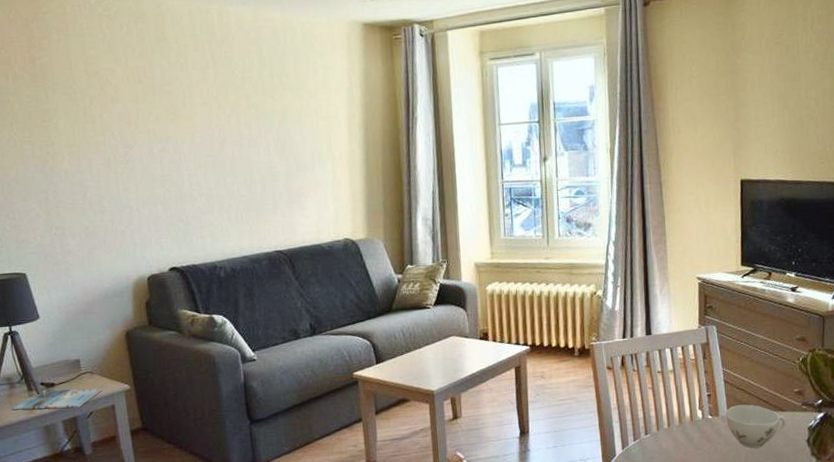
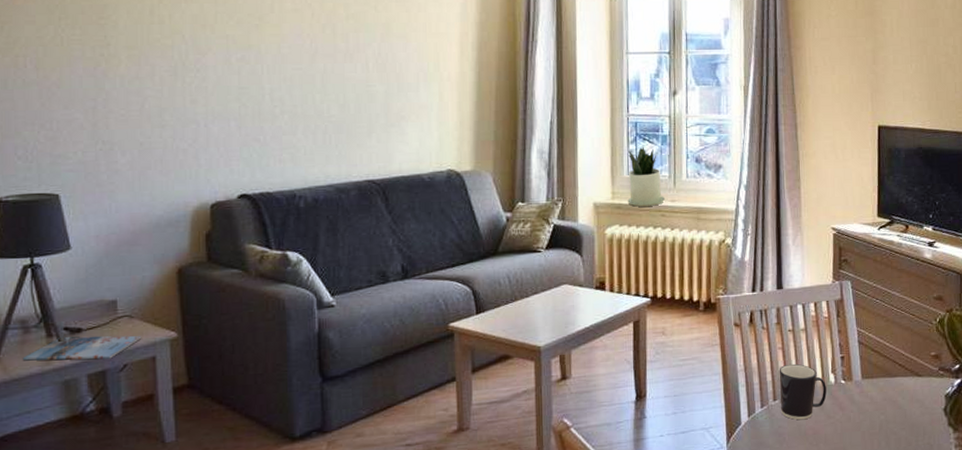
planter: none [504,209,540,265] -> present [627,146,666,207]
mug: none [649,401,695,452] -> present [779,363,827,420]
teacup: present [725,404,786,448] -> none [859,368,923,417]

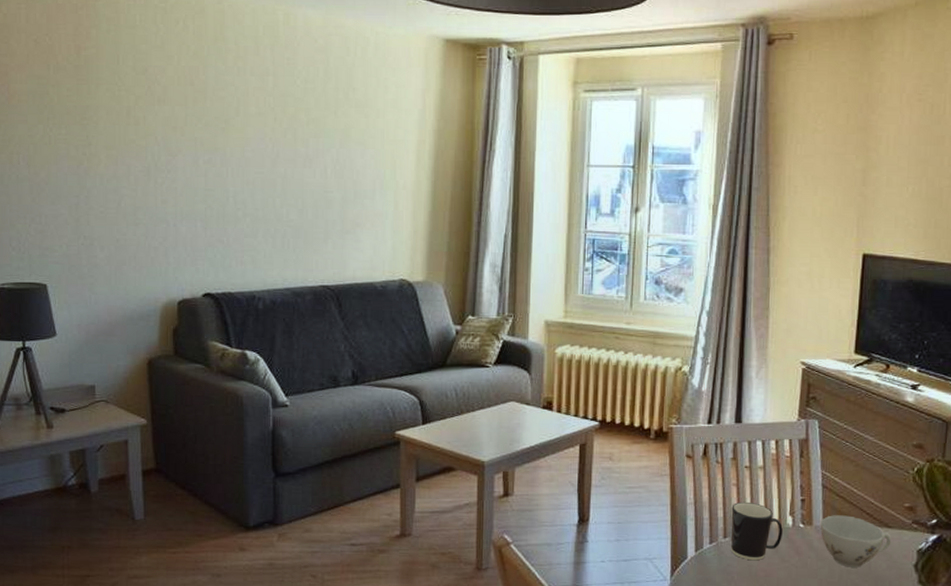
magazine: present [22,335,142,361] -> none [16,415,116,439]
planter: present [627,146,666,207] -> none [580,264,621,327]
teacup: none [859,368,923,417] -> present [820,515,892,568]

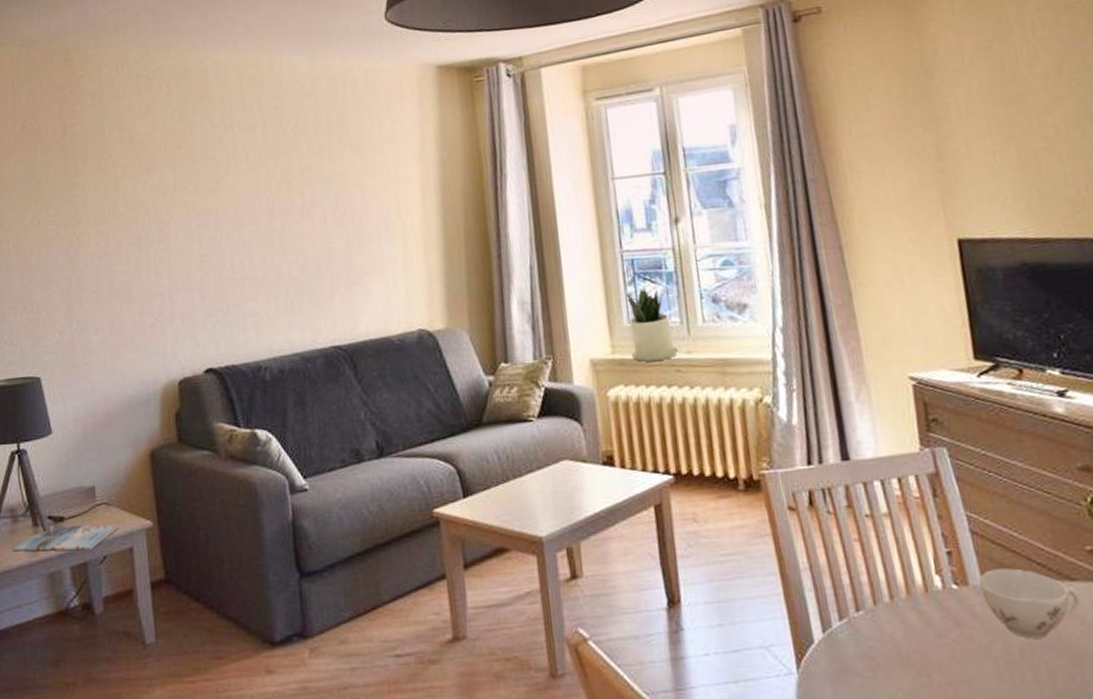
magazine: none [16,415,116,439] -> present [12,524,120,552]
planter: none [580,264,621,327] -> present [626,287,679,362]
mug: present [730,501,783,561] -> none [858,560,933,639]

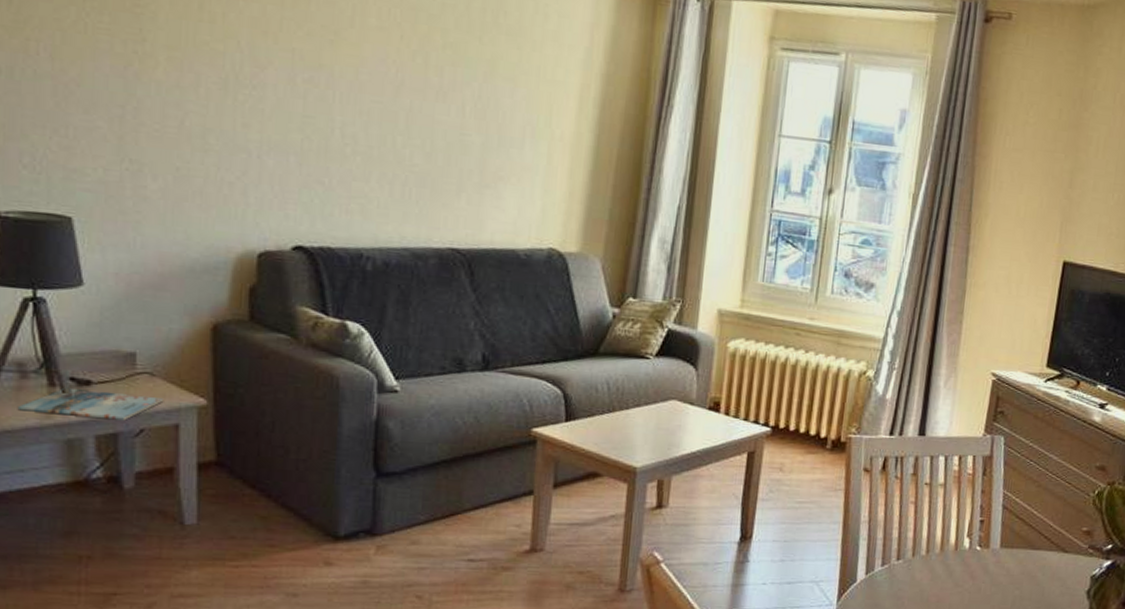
planter: present [626,287,679,362] -> none [758,249,804,322]
teacup: present [978,568,1080,639] -> none [997,538,1067,594]

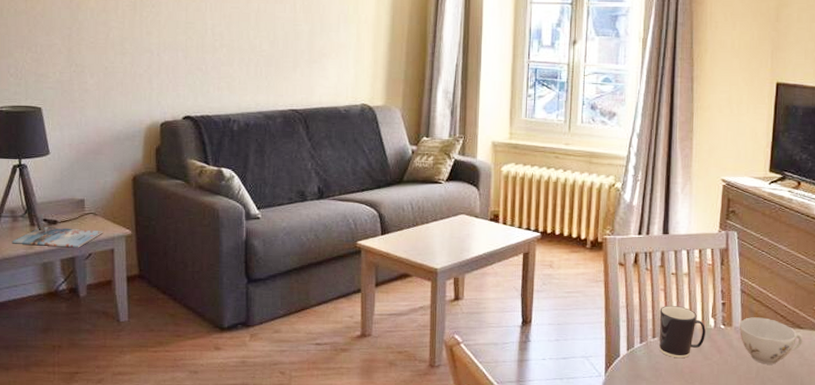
mug: none [904,521,959,585] -> present [659,305,706,359]
teacup: none [997,538,1067,594] -> present [739,317,803,365]

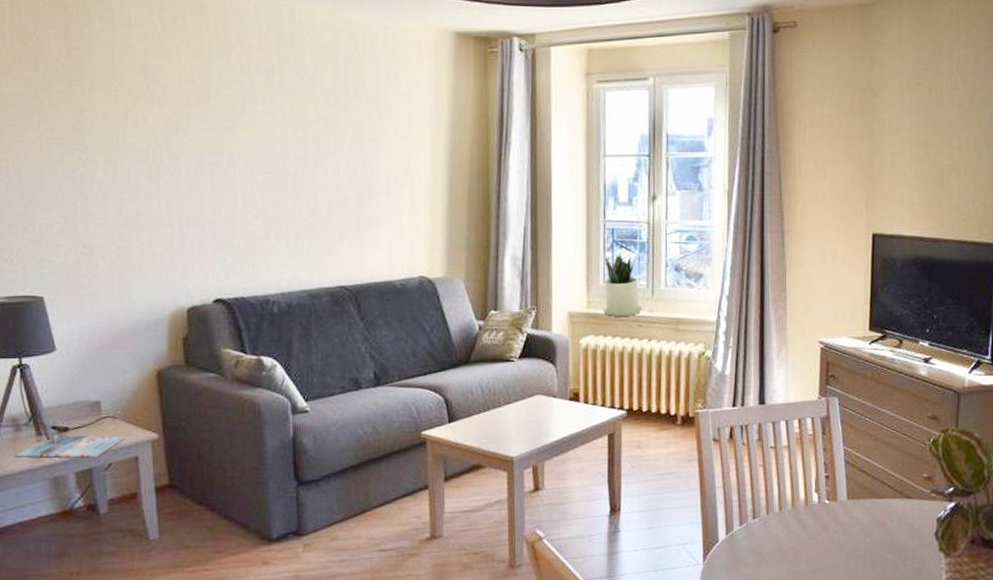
planter: none [524,91,560,148] -> present [603,253,643,317]
mug: present [659,305,706,359] -> none [759,481,809,540]
teacup: present [739,317,803,365] -> none [844,489,913,540]

